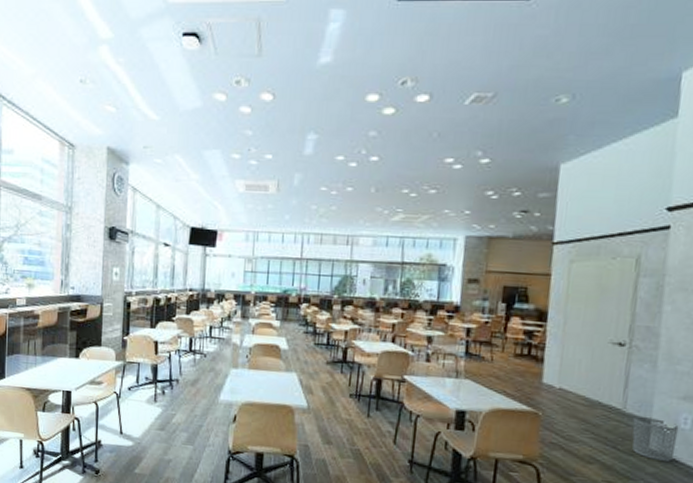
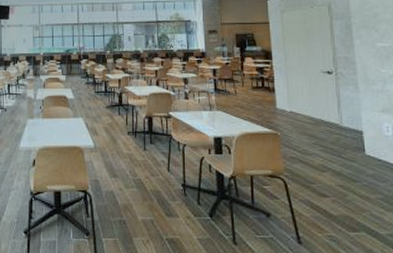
waste bin: present [632,416,679,462] -> none [349,129,385,163]

